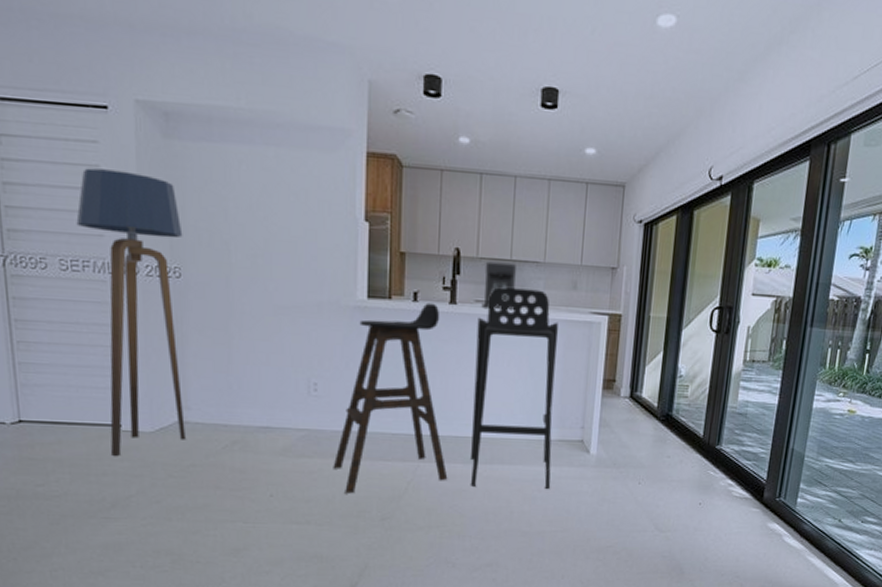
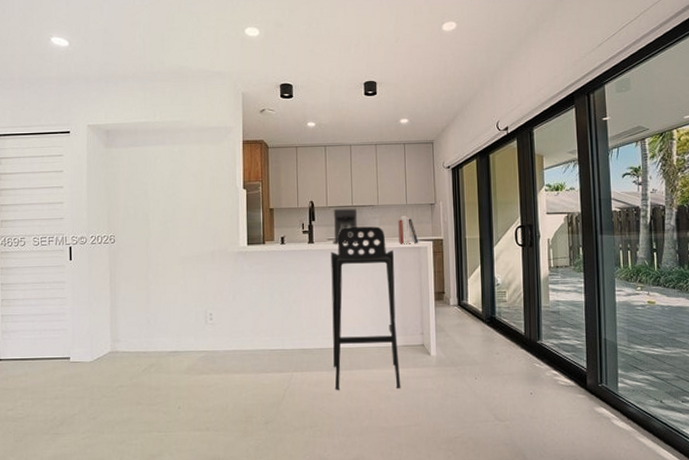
floor lamp: present [76,168,186,456] -> none [46,173,117,382]
bar stool: present [333,303,448,494] -> none [226,244,316,403]
books: none [566,278,592,318] -> present [397,215,419,244]

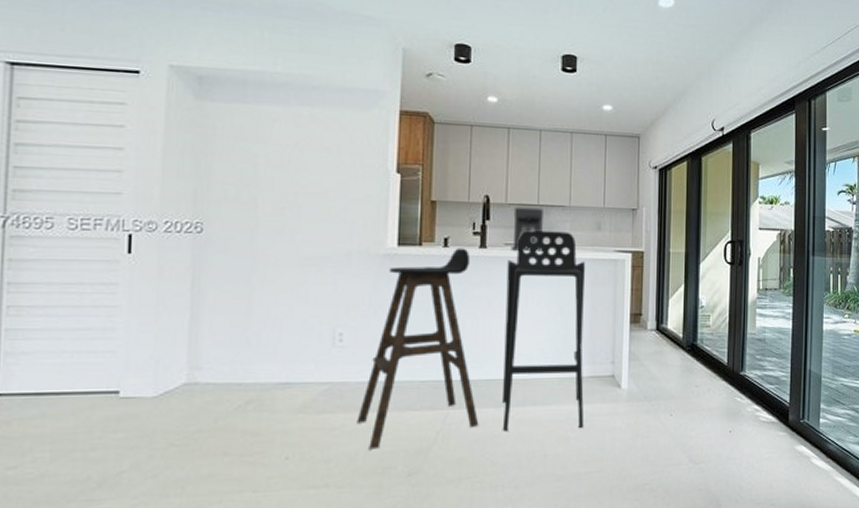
bar stool: none [226,244,316,403] -> present [356,248,479,450]
books: present [397,215,419,244] -> none [591,220,616,256]

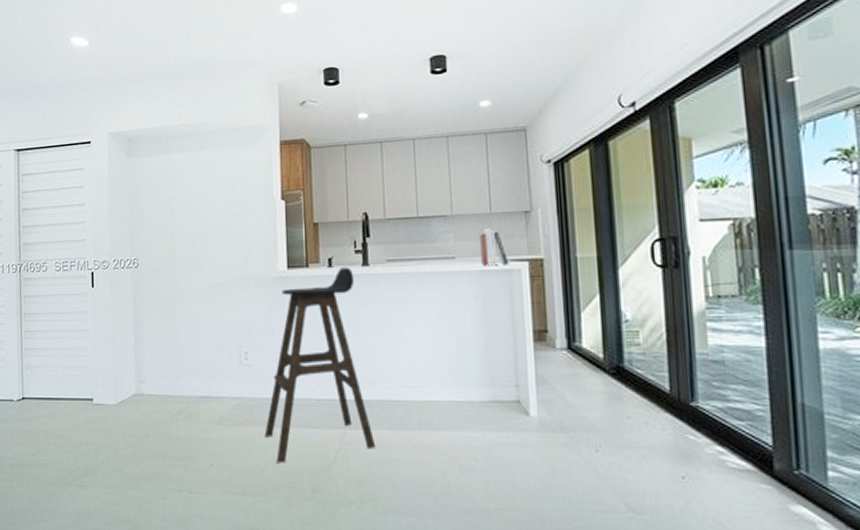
bar stool: present [502,230,585,431] -> none [391,243,489,458]
coffee maker: present [511,207,545,253] -> none [393,220,427,268]
books: none [591,220,616,256] -> present [478,227,510,266]

